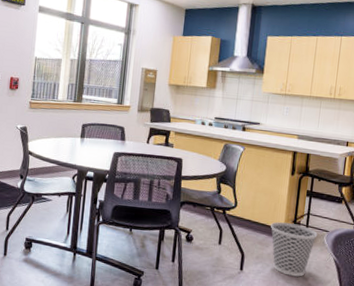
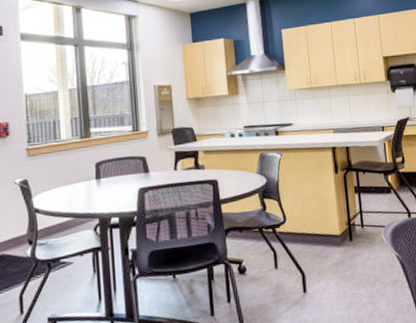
wastebasket: present [271,222,318,277] -> none [325,226,375,286]

